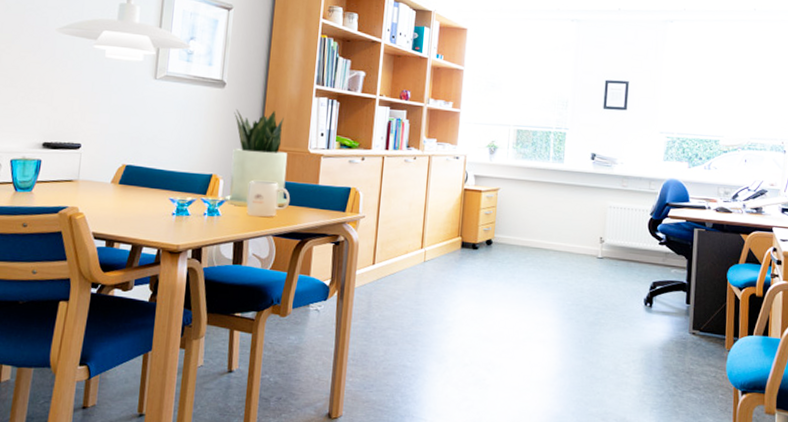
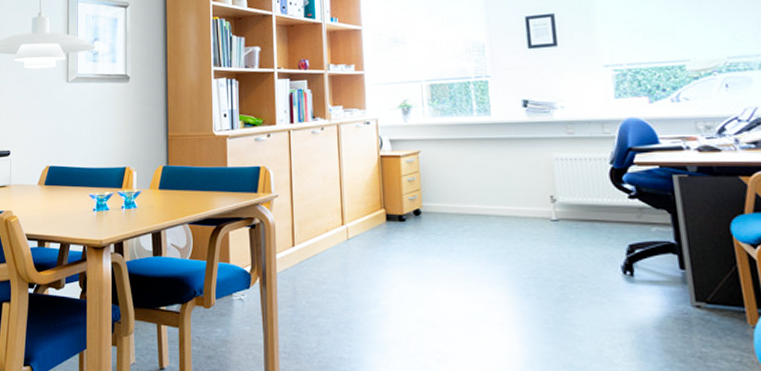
planter: present [223,109,288,207] -> none [138,98,198,197]
mug: present [246,181,291,218] -> none [159,169,202,206]

